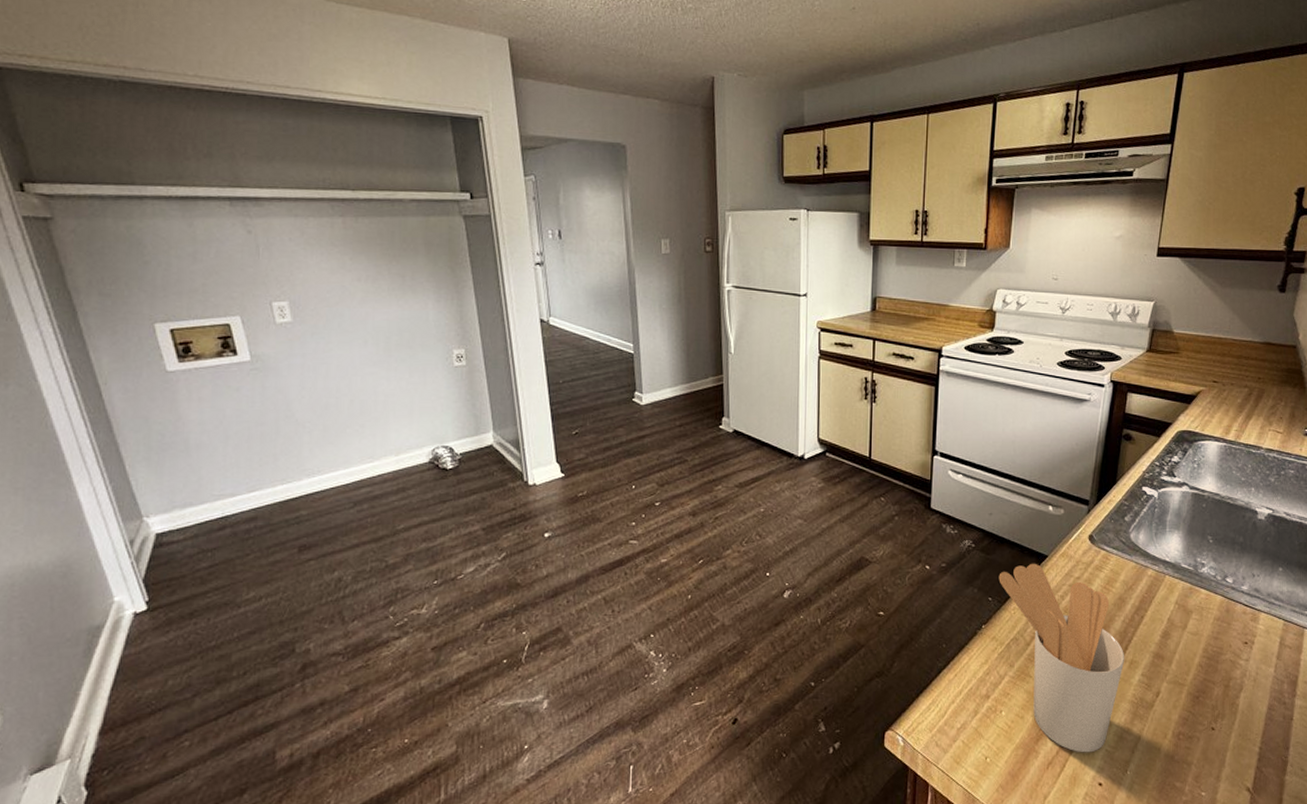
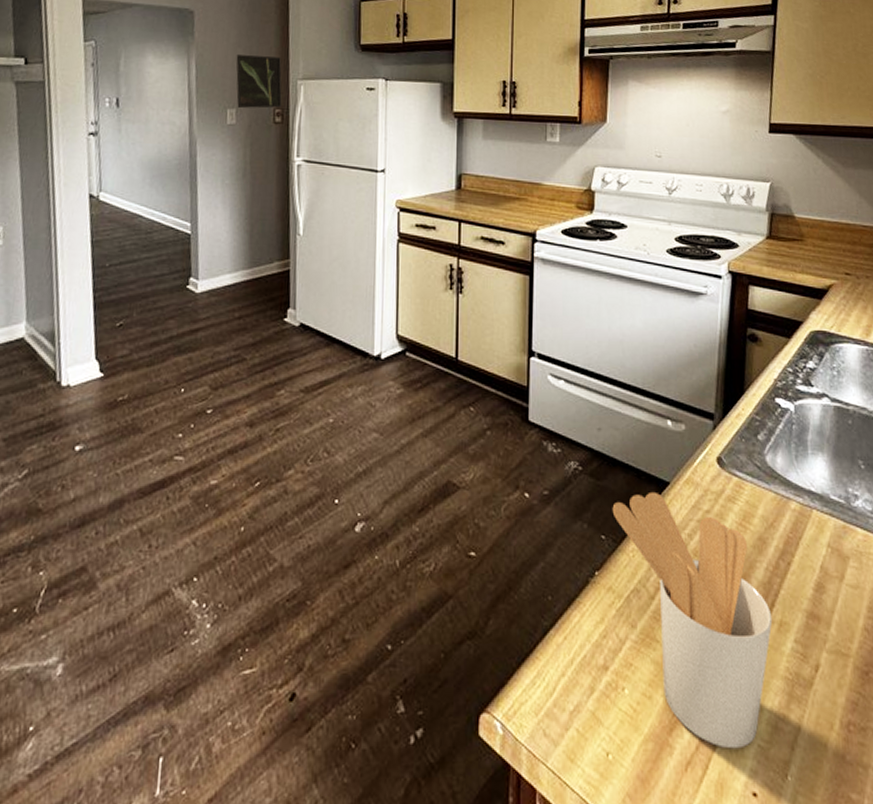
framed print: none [667,188,712,239] -> present [236,55,282,109]

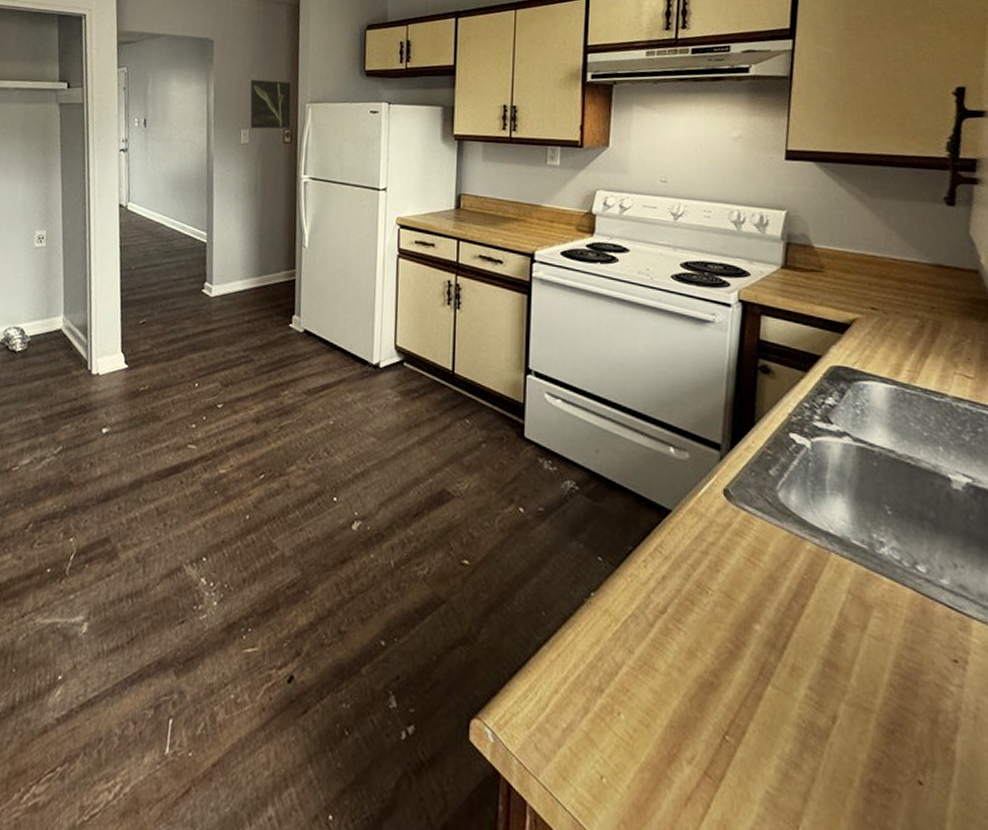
utensil holder: present [612,491,773,749] -> none [610,517,784,792]

